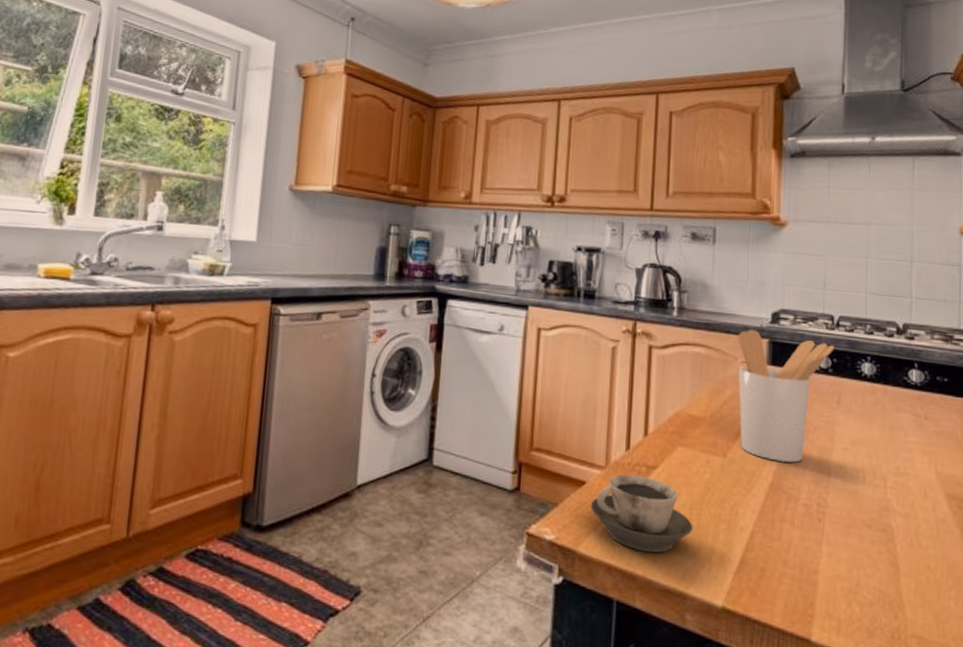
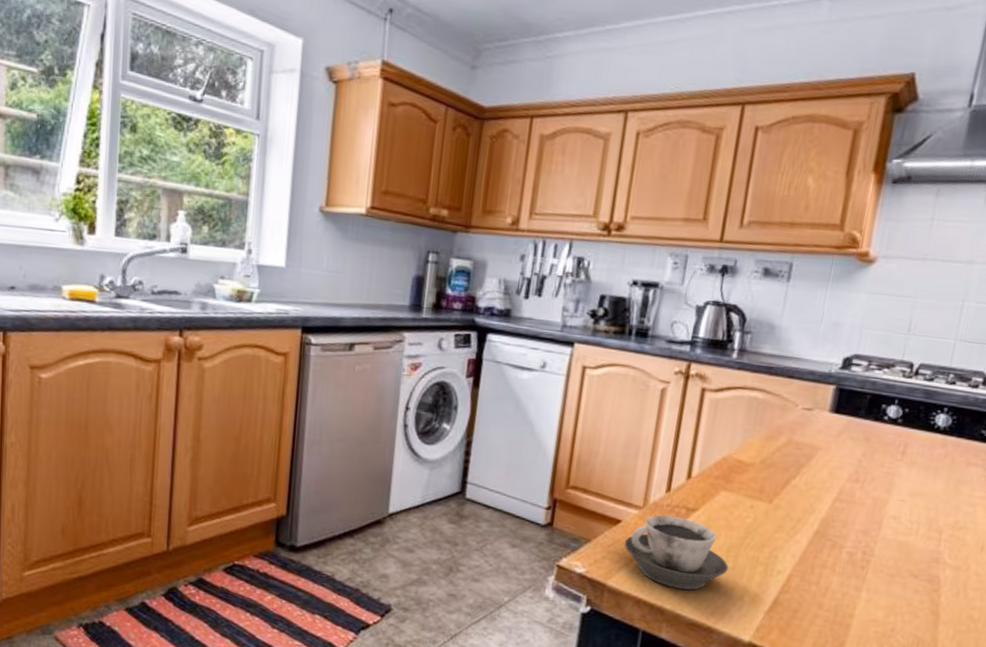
utensil holder: present [738,330,834,463] -> none [789,375,909,512]

